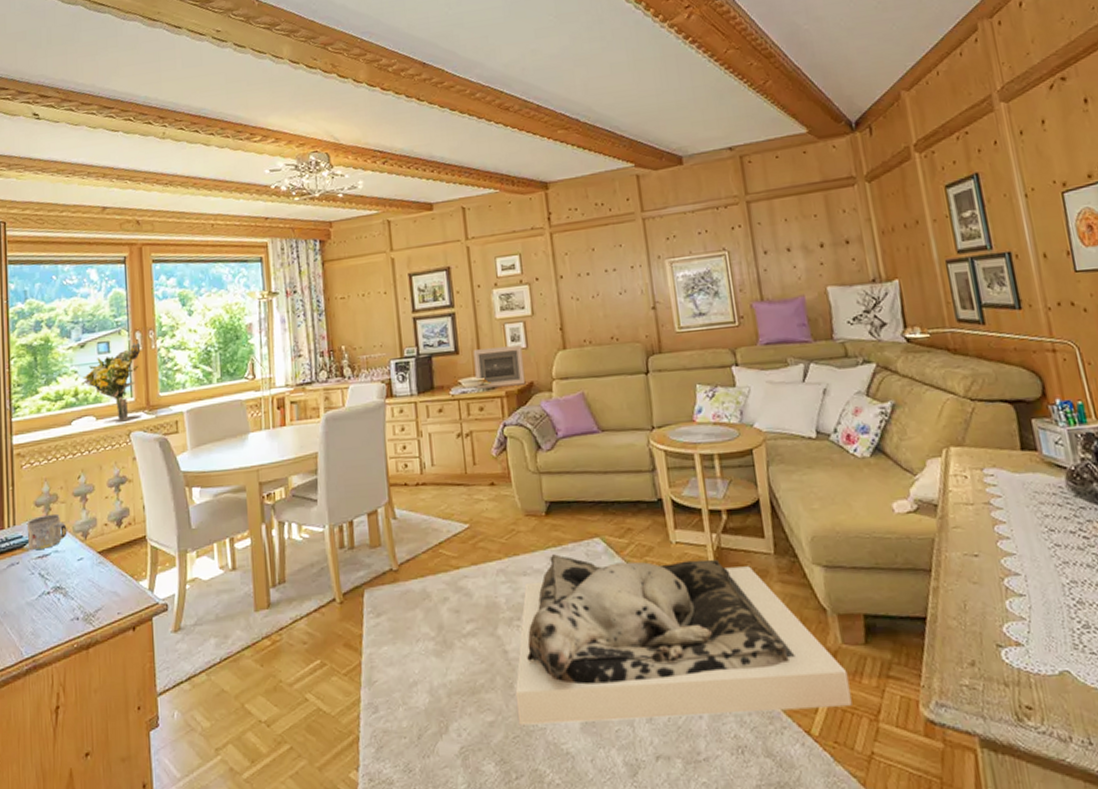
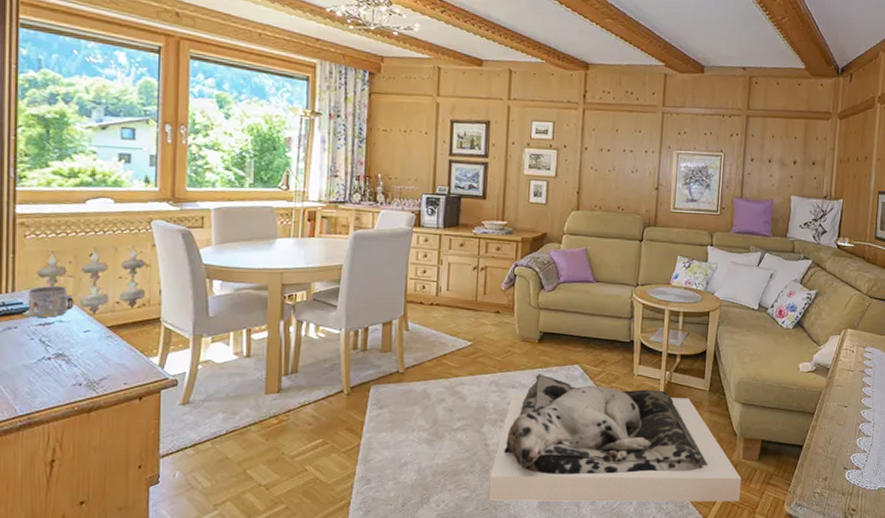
bouquet: present [82,342,141,424] -> none [100,134,170,209]
picture frame: present [473,345,526,389] -> none [497,198,542,234]

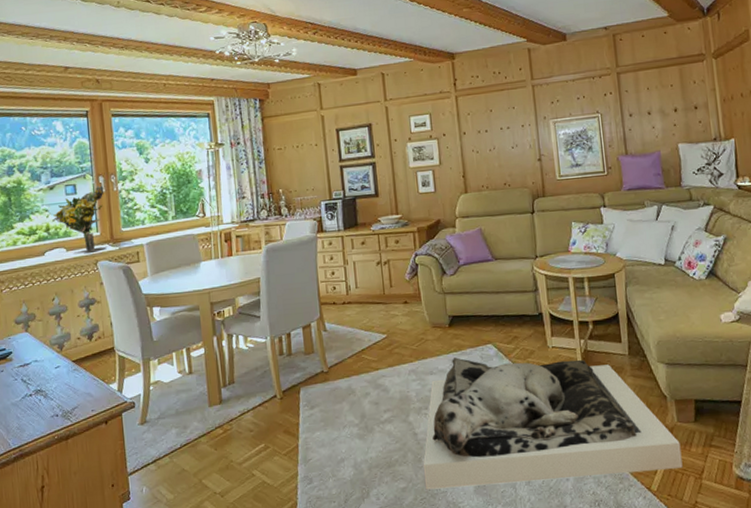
mug: present [27,285,74,318] -> none [8,329,45,361]
bouquet: none [100,134,170,209] -> present [52,185,107,254]

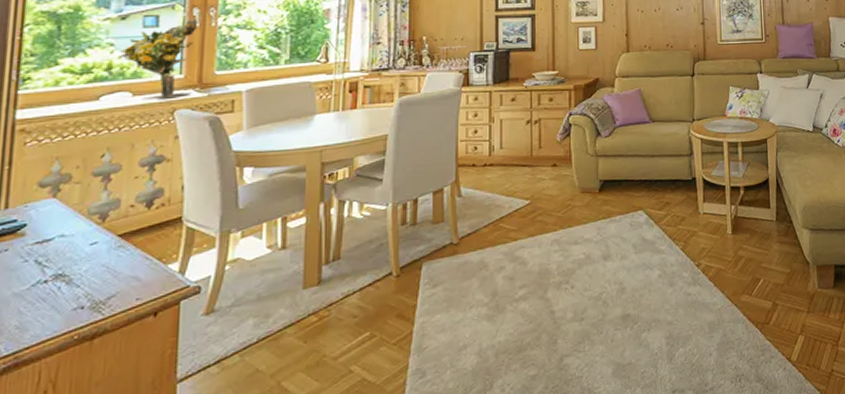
dog bed: present [423,357,683,490] -> none [558,225,821,376]

